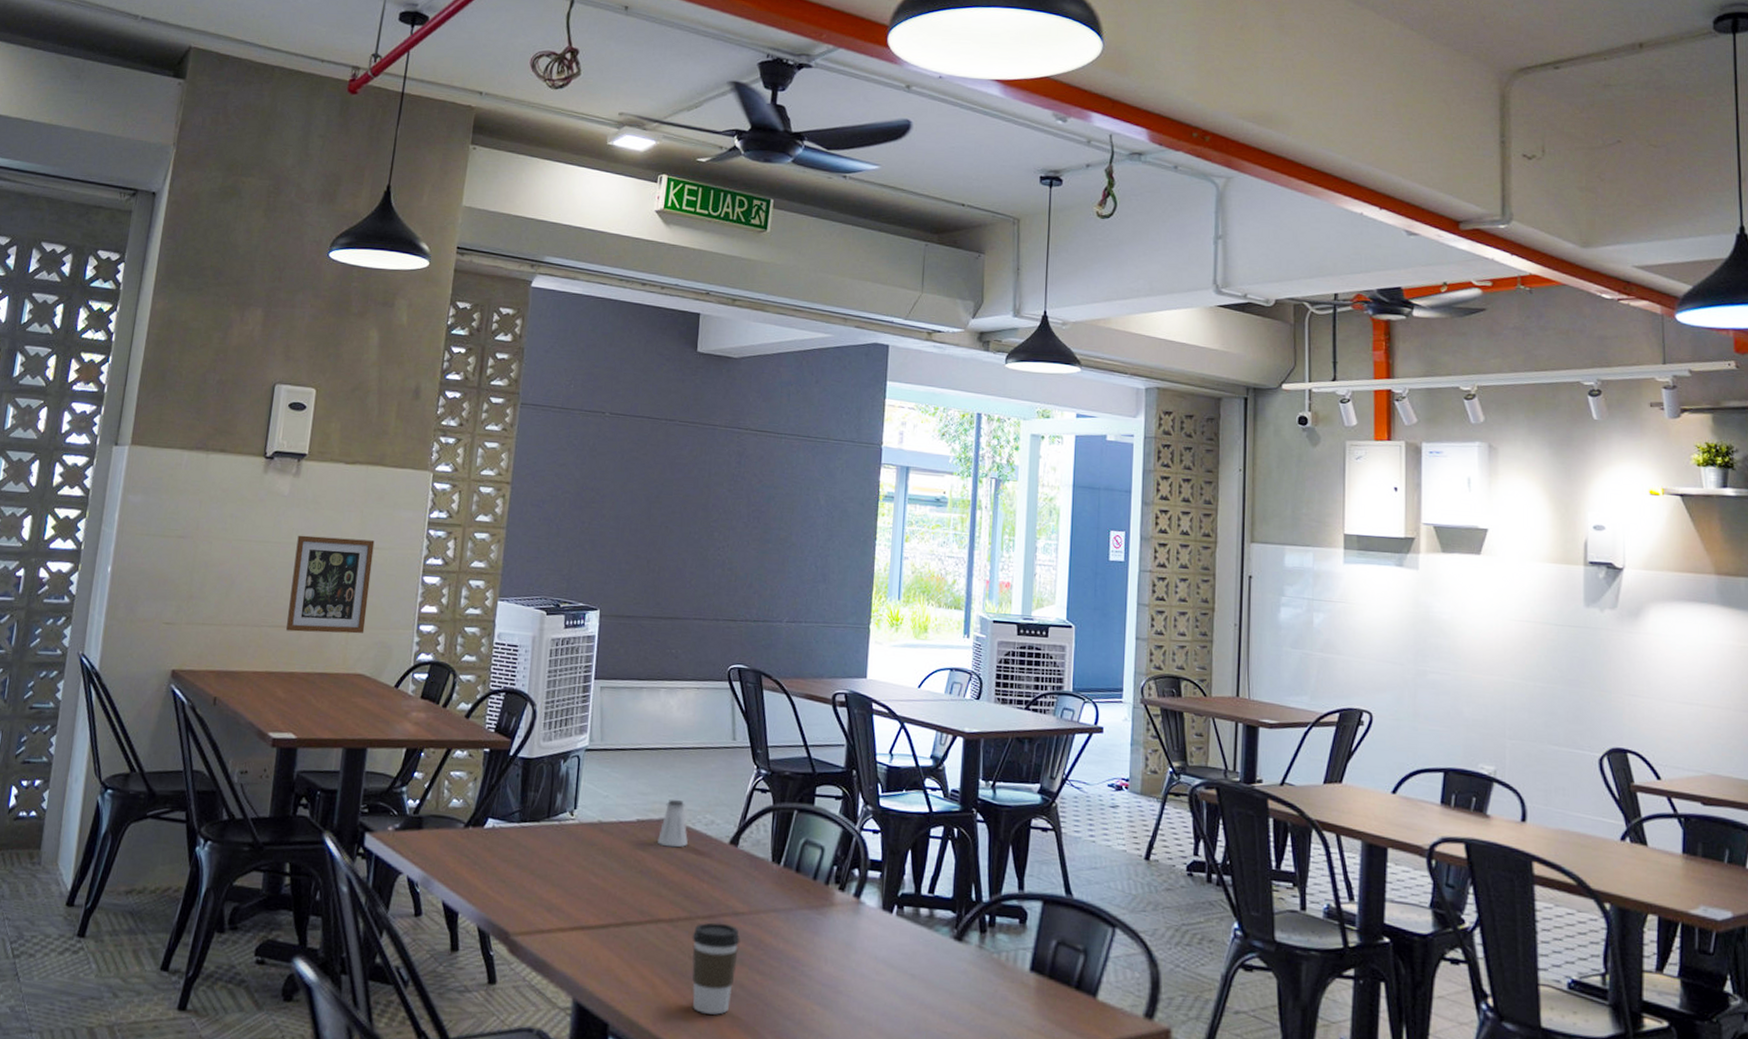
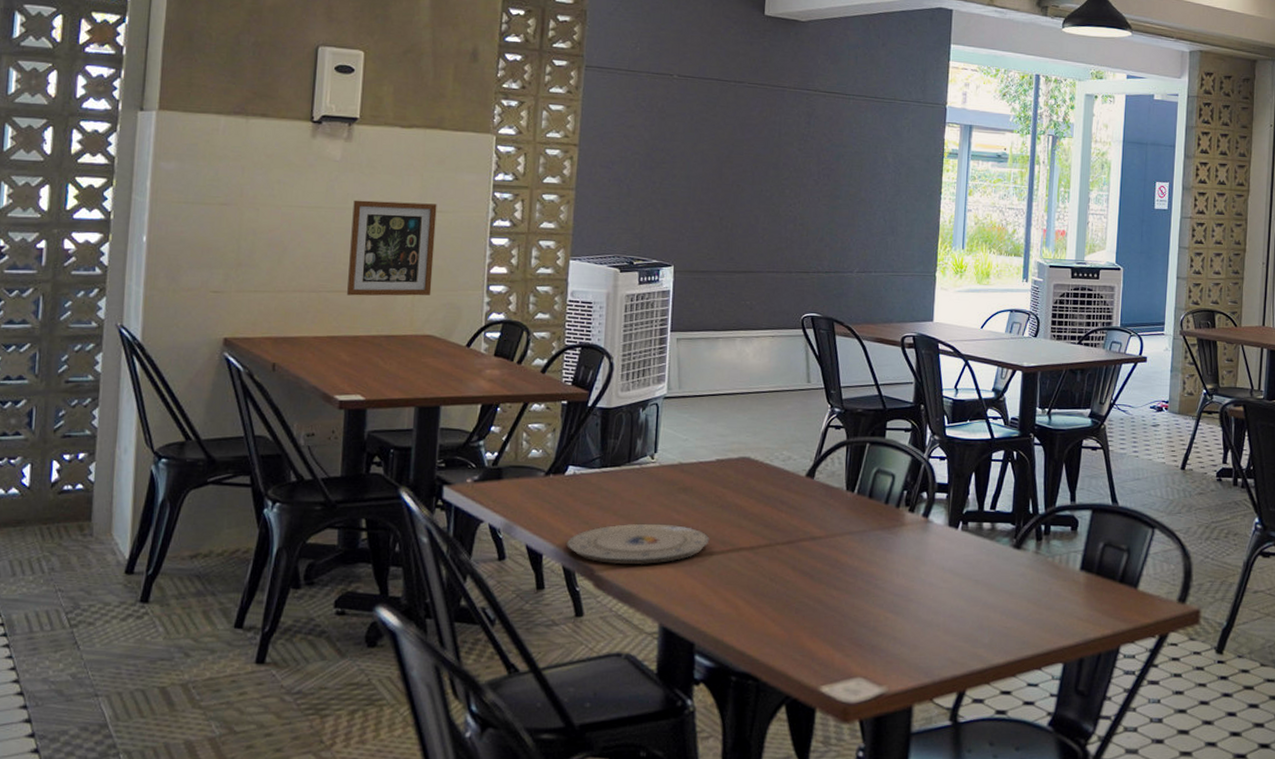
plate: none [483,884,628,931] -> present [567,523,710,565]
saltshaker: present [658,799,688,848] -> none [737,439,766,483]
coffee cup: present [692,922,740,1015] -> none [772,547,818,628]

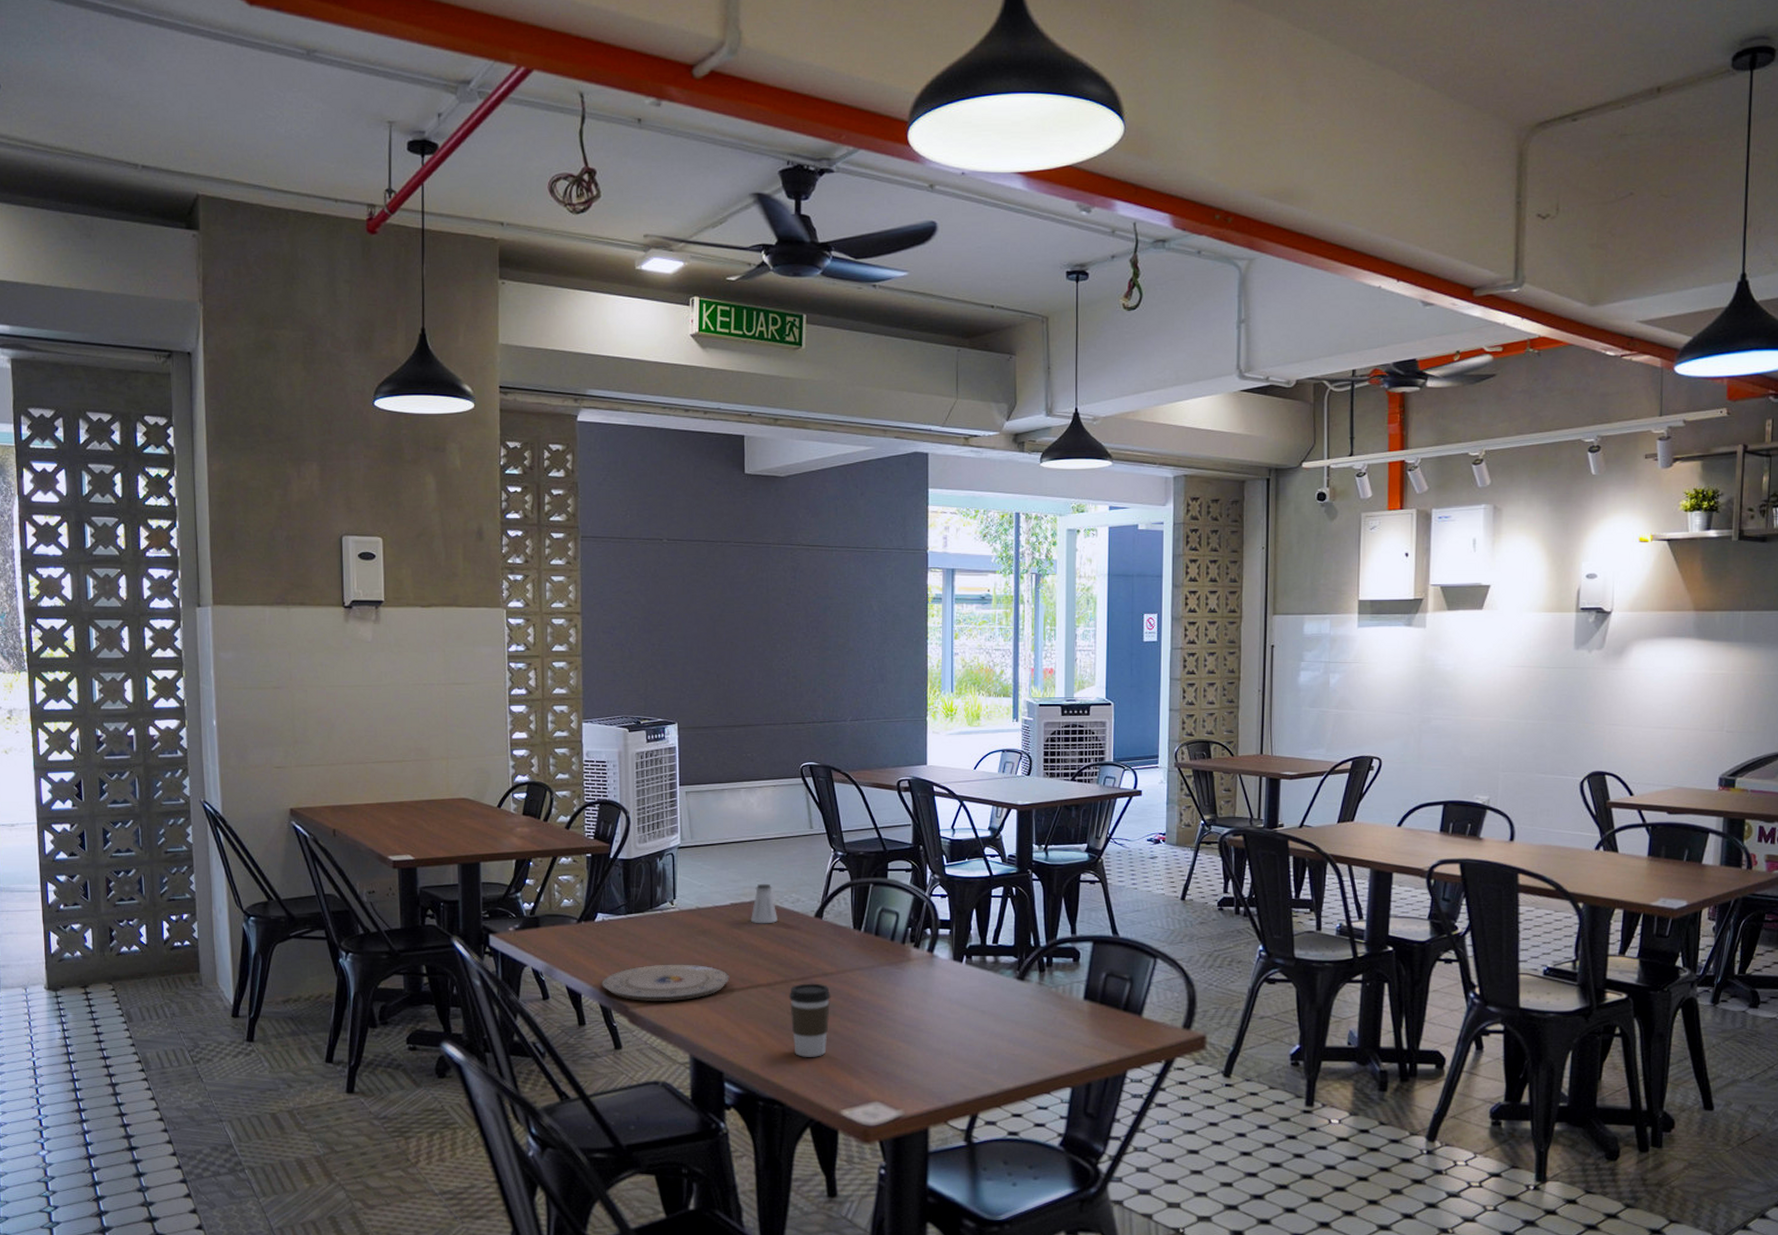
picture frame: present [347,200,437,296] -> none [387,677,463,765]
saltshaker: none [737,439,766,483] -> present [751,883,778,924]
coffee cup: none [772,547,818,628] -> present [789,983,831,1057]

